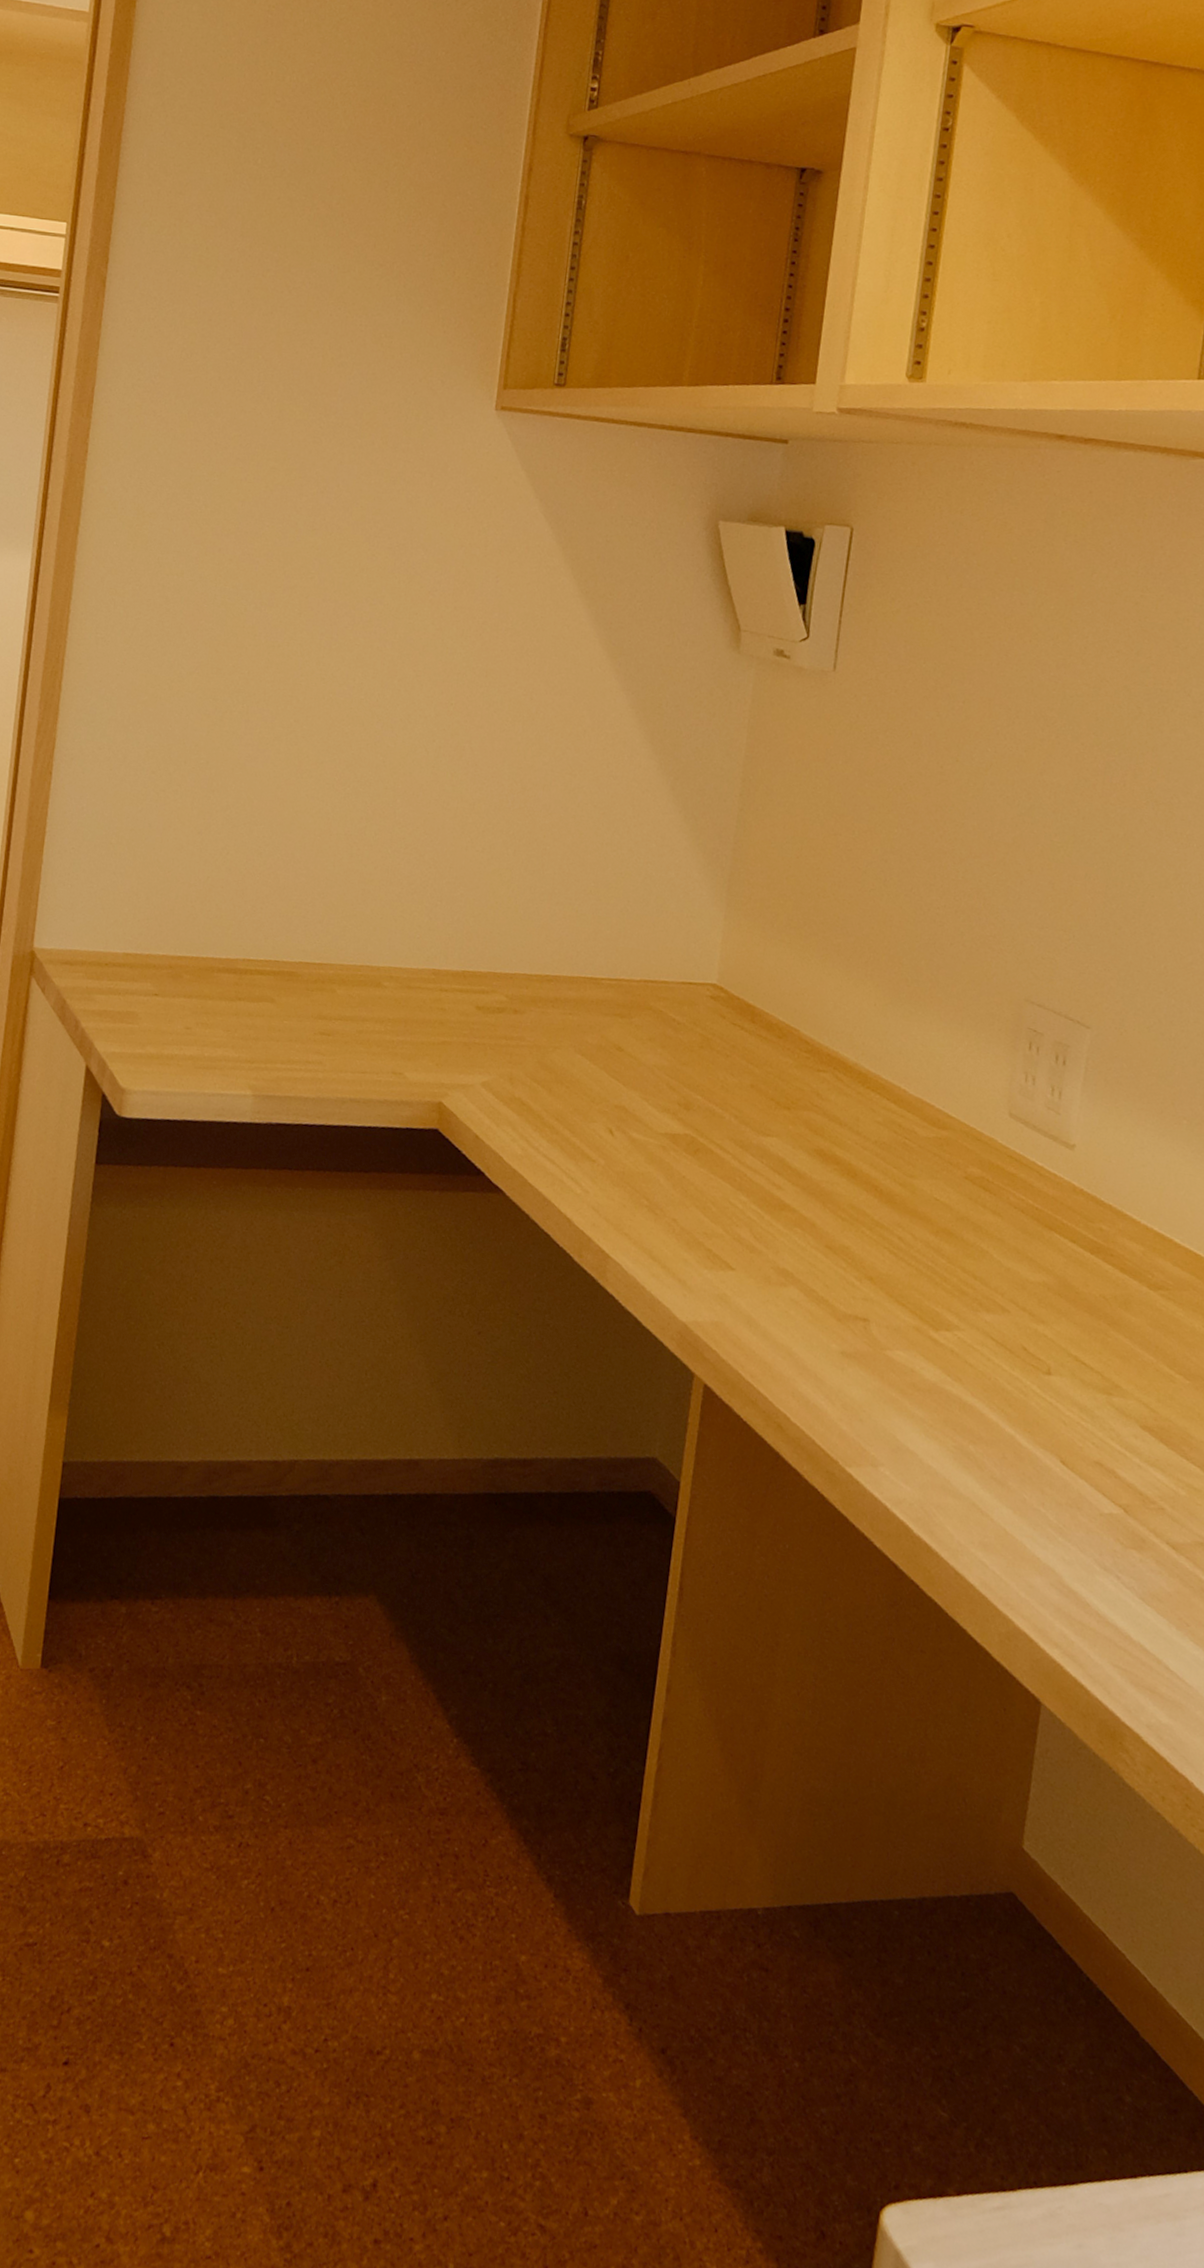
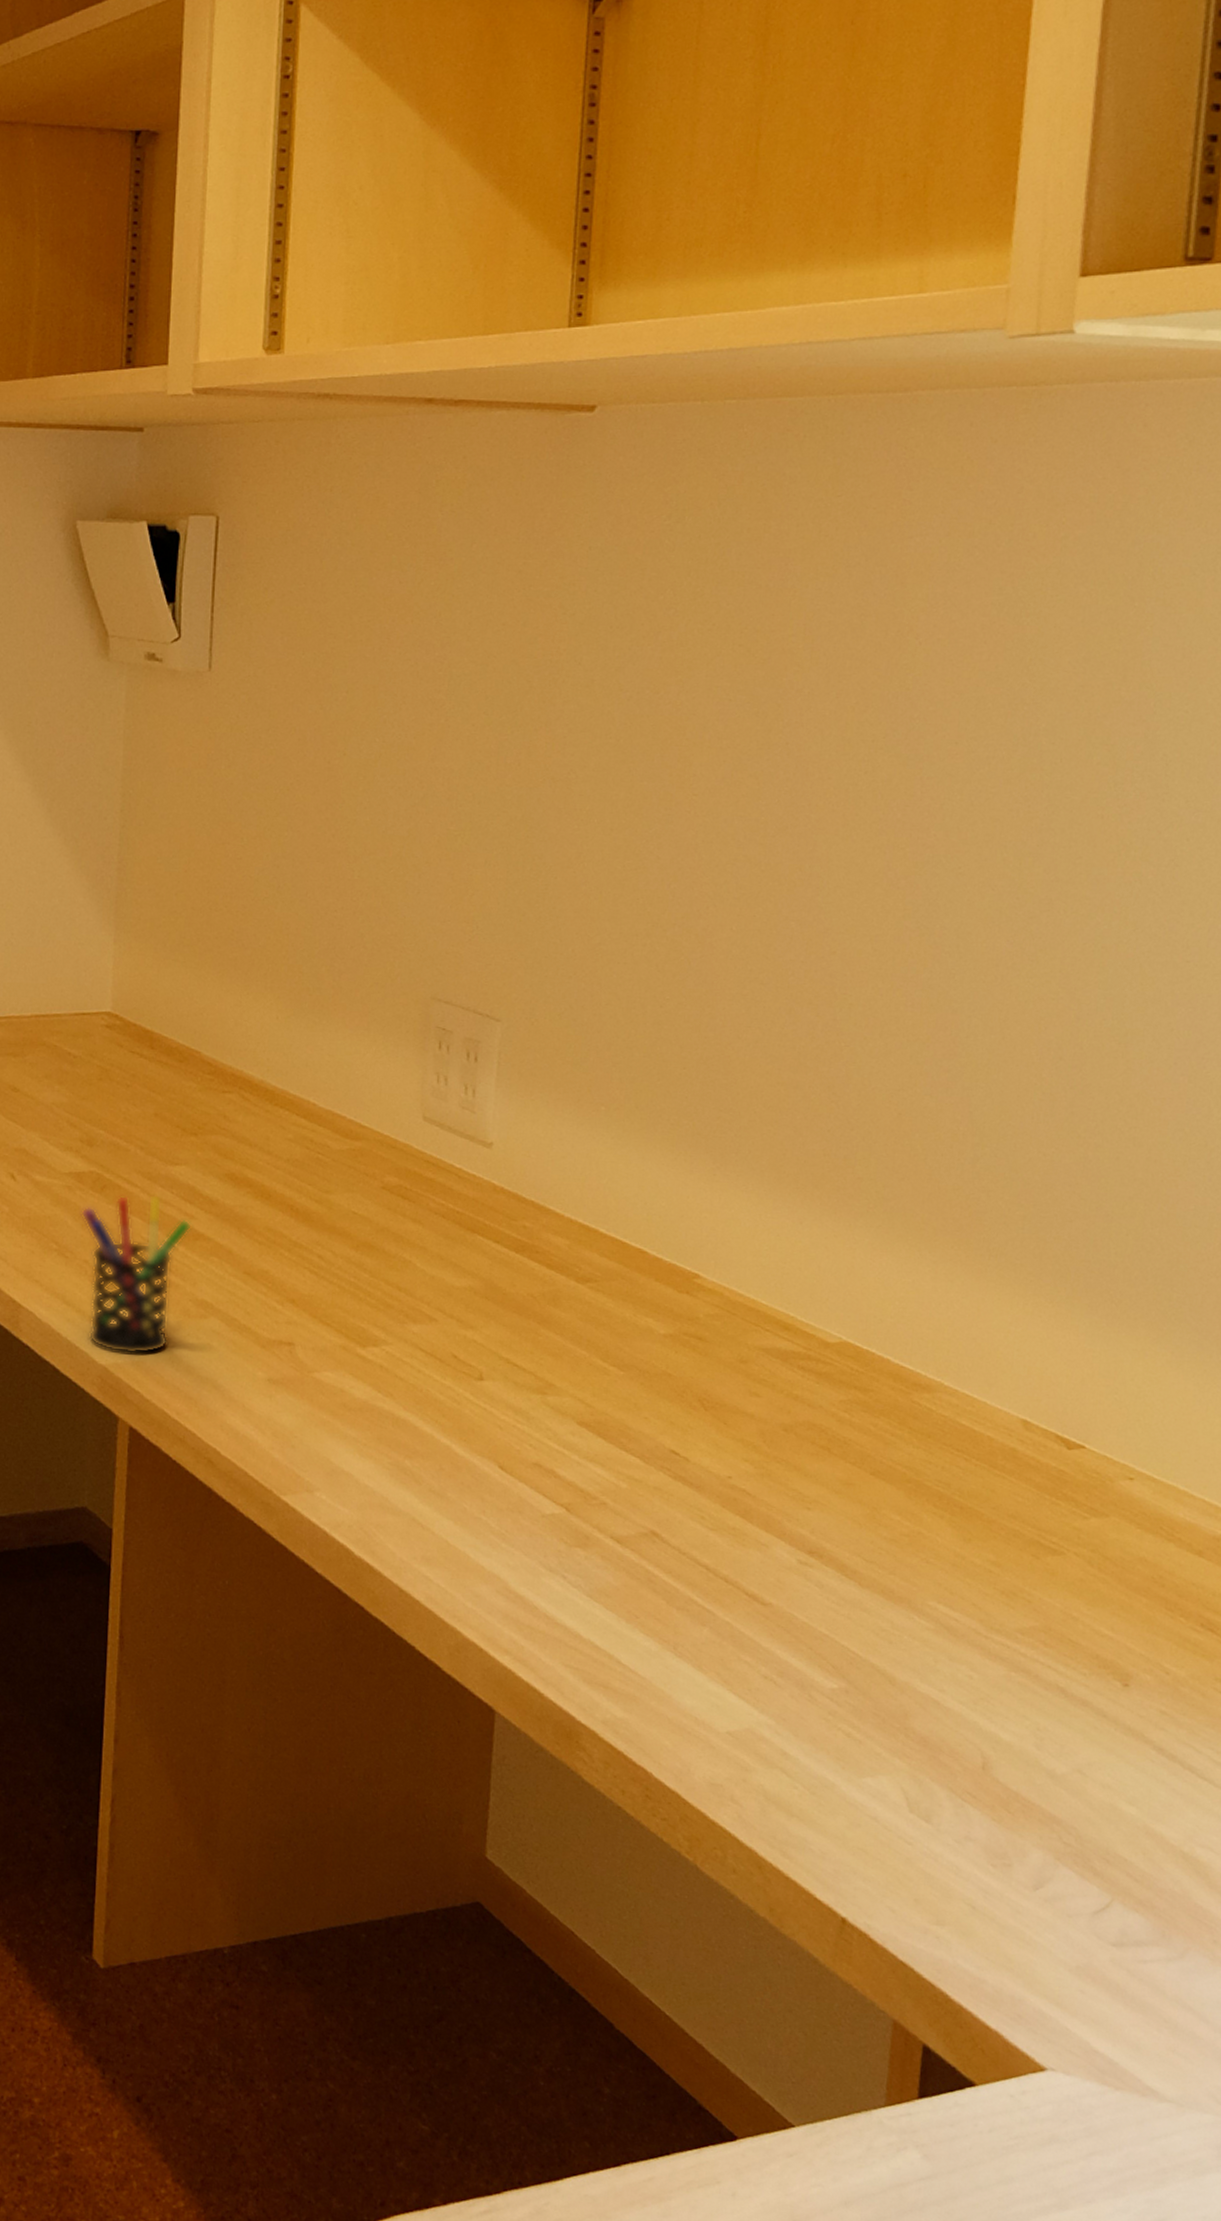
pen holder: none [671,1160,779,1316] -> present [81,1194,192,1355]

